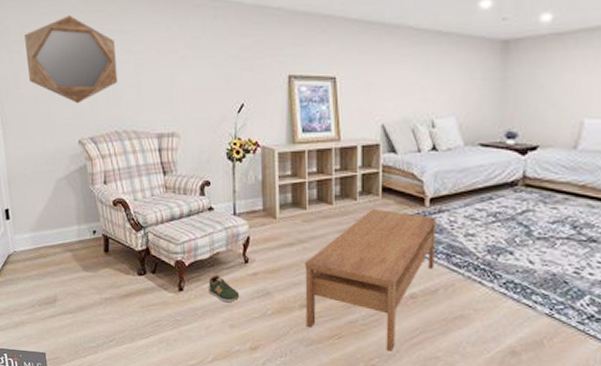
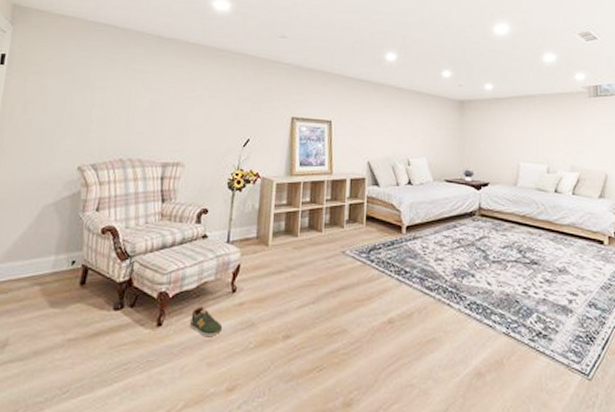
home mirror: present [24,15,118,104] -> none [39,54,136,132]
coffee table: present [305,208,436,352] -> none [287,235,411,382]

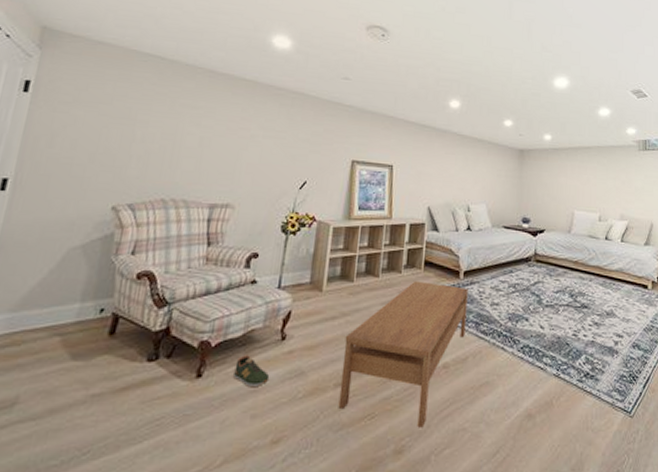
coffee table: none [287,235,411,382] -> present [338,280,468,428]

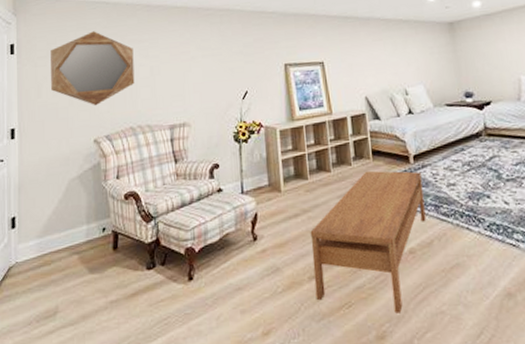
home mirror: none [69,85,184,169] -> present [51,31,135,106]
shoe: present [234,355,270,388] -> none [219,257,250,286]

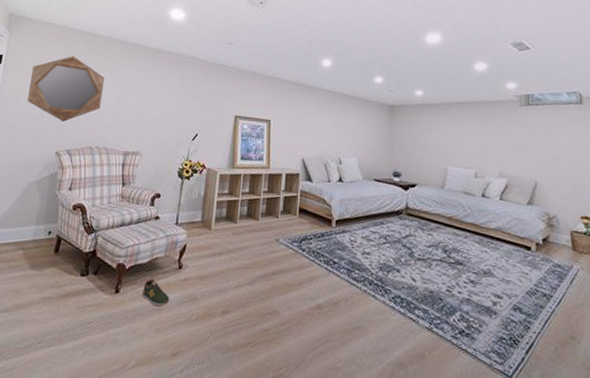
shoe: none [219,257,250,286] -> present [142,278,170,307]
coffee table: present [310,170,426,314] -> none [225,226,340,361]

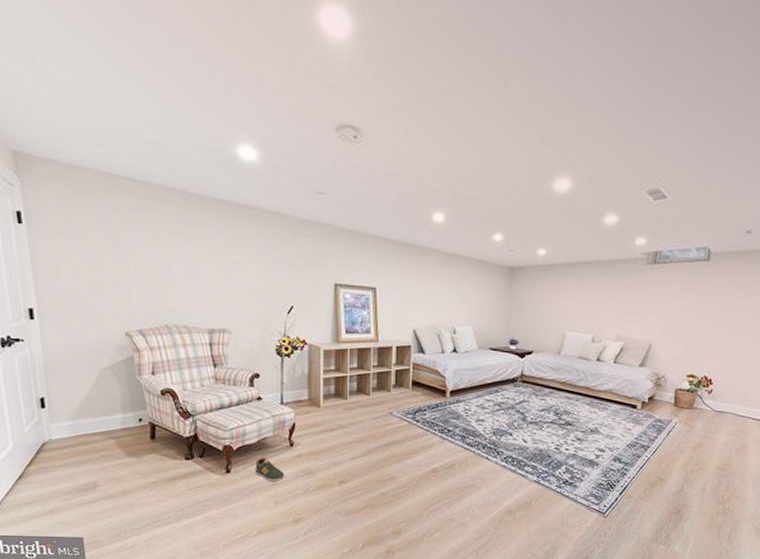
home mirror: present [27,56,105,123] -> none [67,212,169,298]

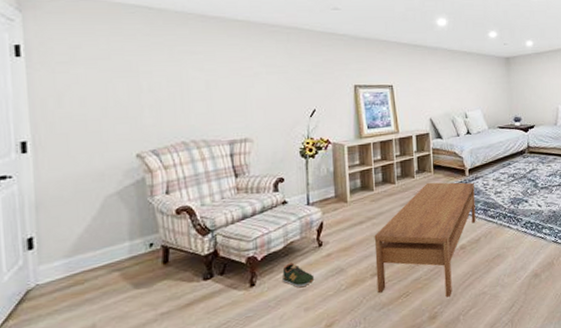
coffee table: none [344,399,455,517] -> present [374,182,476,297]

